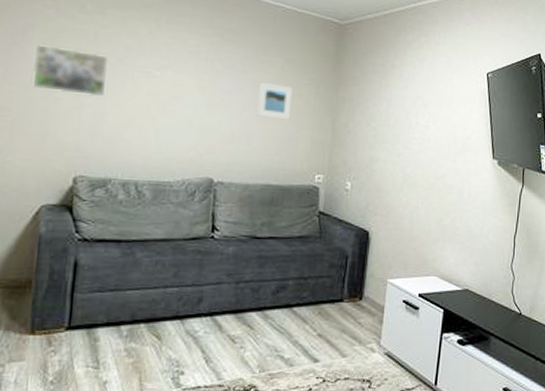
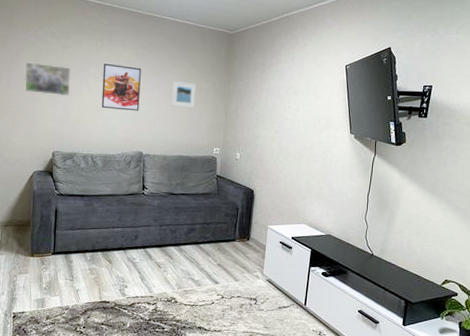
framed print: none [153,53,215,122] -> present [101,63,141,111]

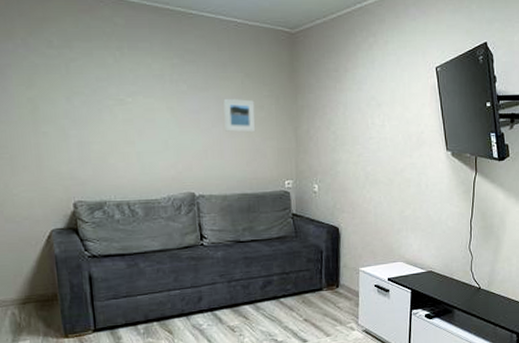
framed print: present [24,62,70,96] -> none [16,83,85,128]
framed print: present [101,63,141,111] -> none [127,80,184,141]

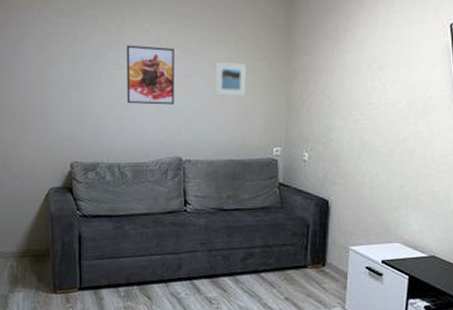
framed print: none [127,80,184,141] -> present [126,45,175,105]

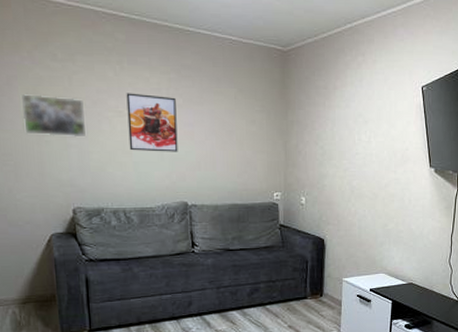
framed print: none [30,50,86,92] -> present [22,94,86,138]
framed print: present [216,61,247,97] -> none [217,112,247,146]

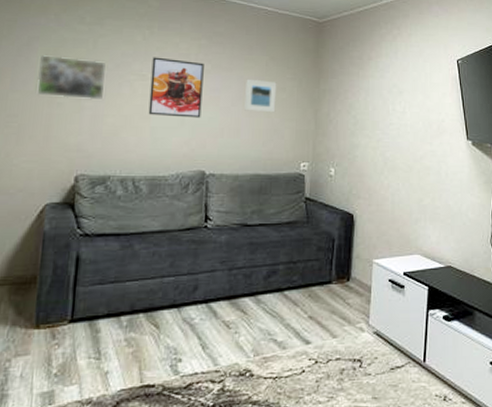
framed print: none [217,112,247,146] -> present [244,79,277,113]

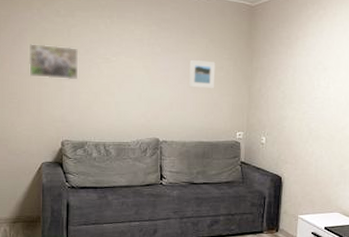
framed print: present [148,57,204,118] -> none [113,42,155,94]

